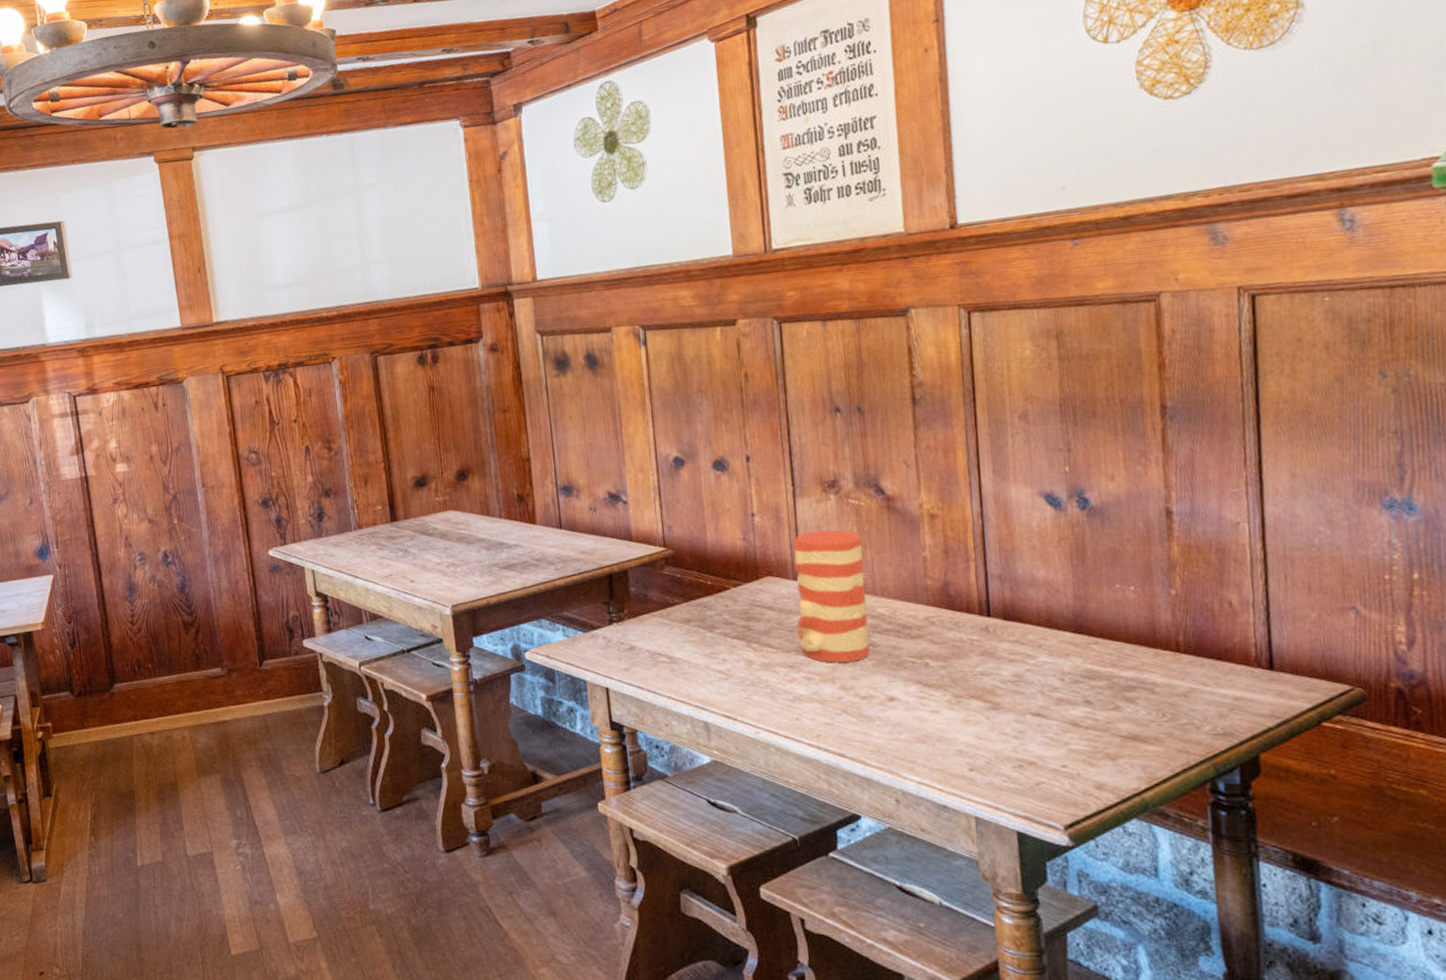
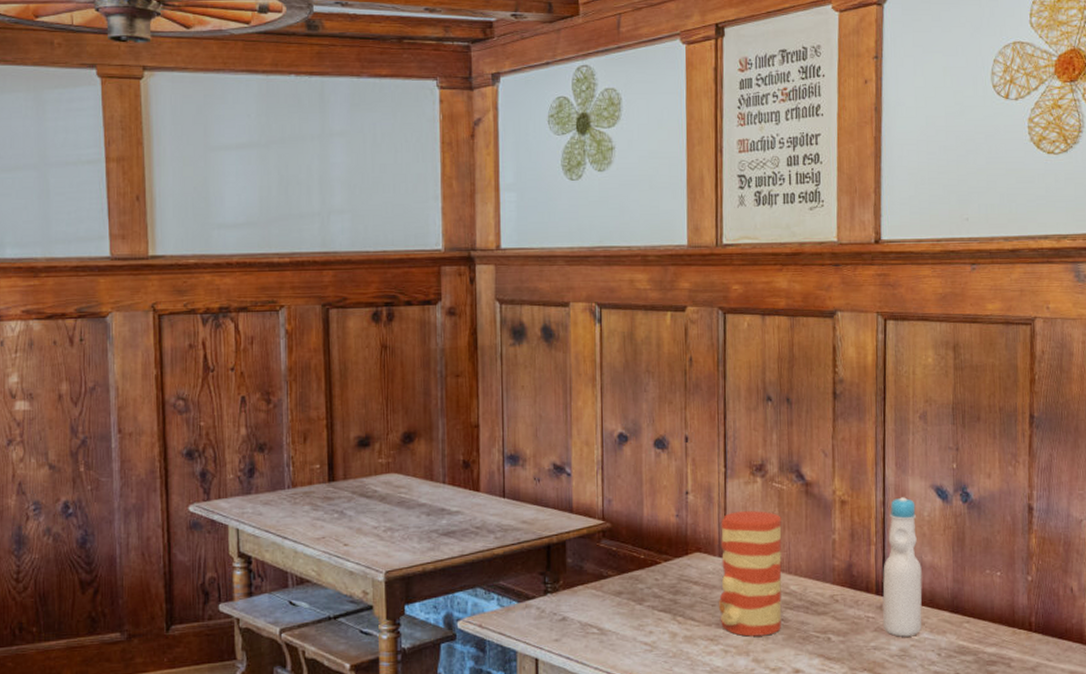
bottle: none [986,507,1038,661] -> present [882,497,923,637]

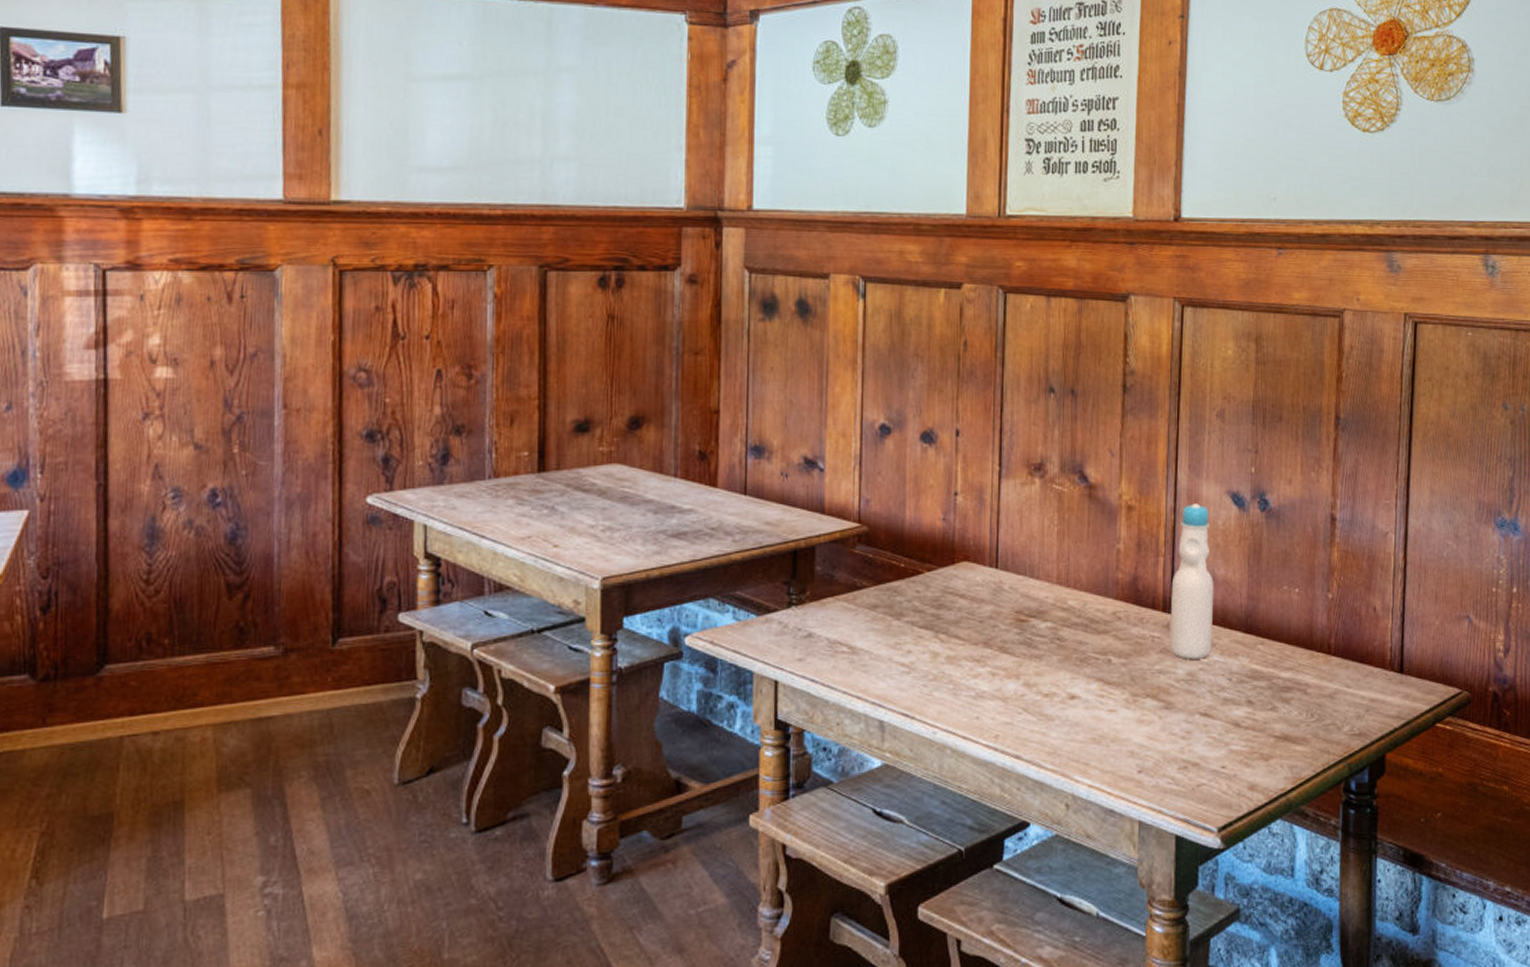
vase: present [718,511,782,637] -> none [986,516,1061,658]

